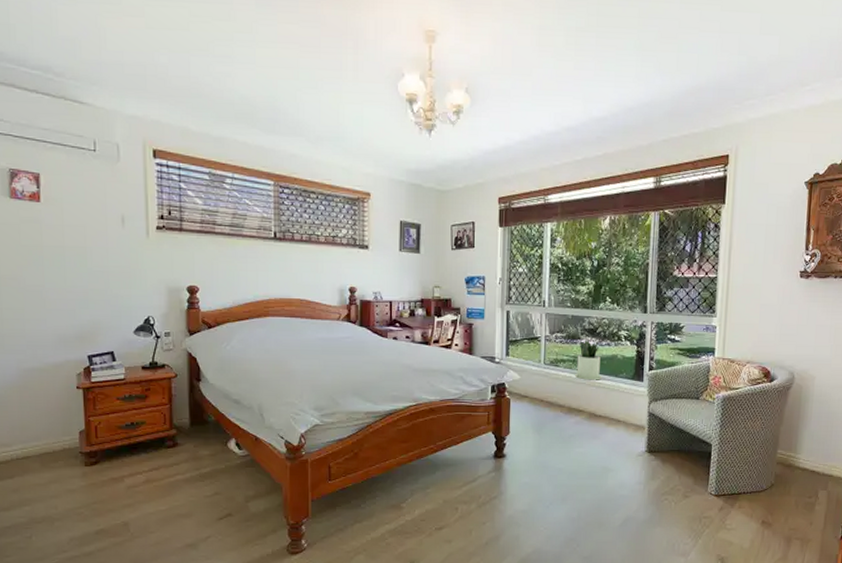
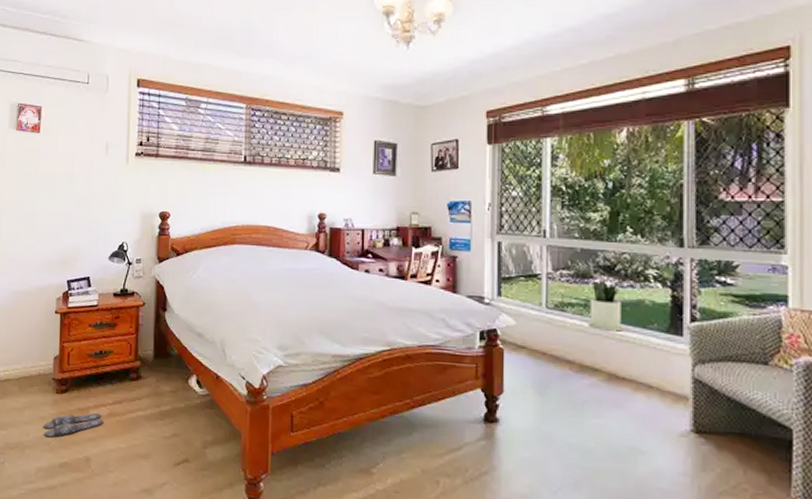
slippers: none [73,480,140,508] -> present [43,412,104,438]

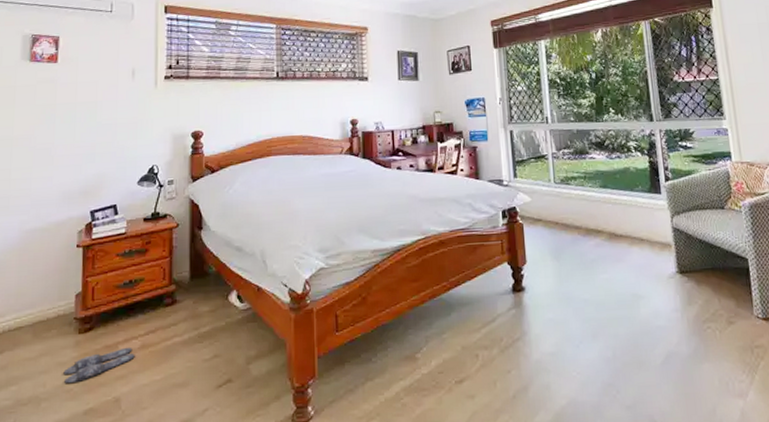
planter: present [586,279,624,332] -> none [587,154,617,197]

